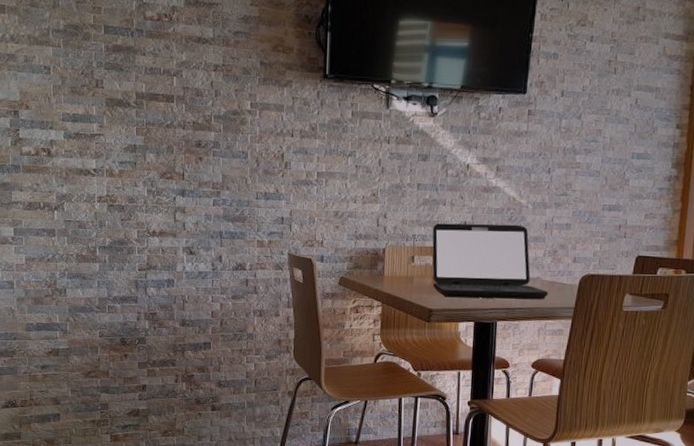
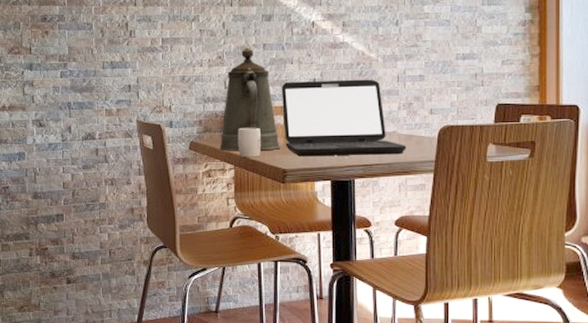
coffee pot: none [368,186,428,290] -> present [219,47,280,151]
mug: none [386,266,410,296] -> present [237,127,262,157]

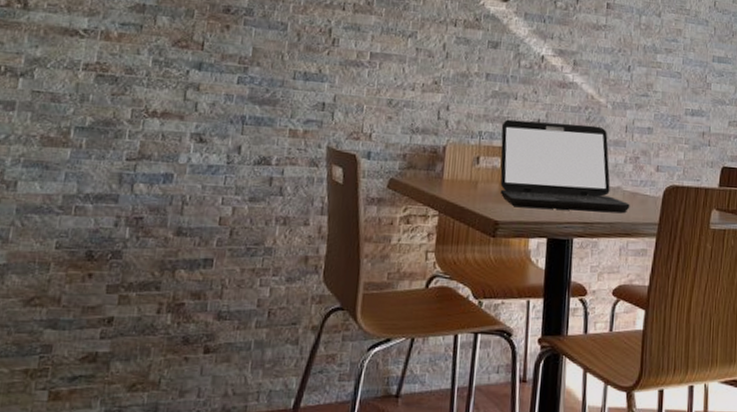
coffee pot: present [219,47,280,151] -> none [423,75,494,198]
mug: present [237,127,262,157] -> none [445,167,474,204]

